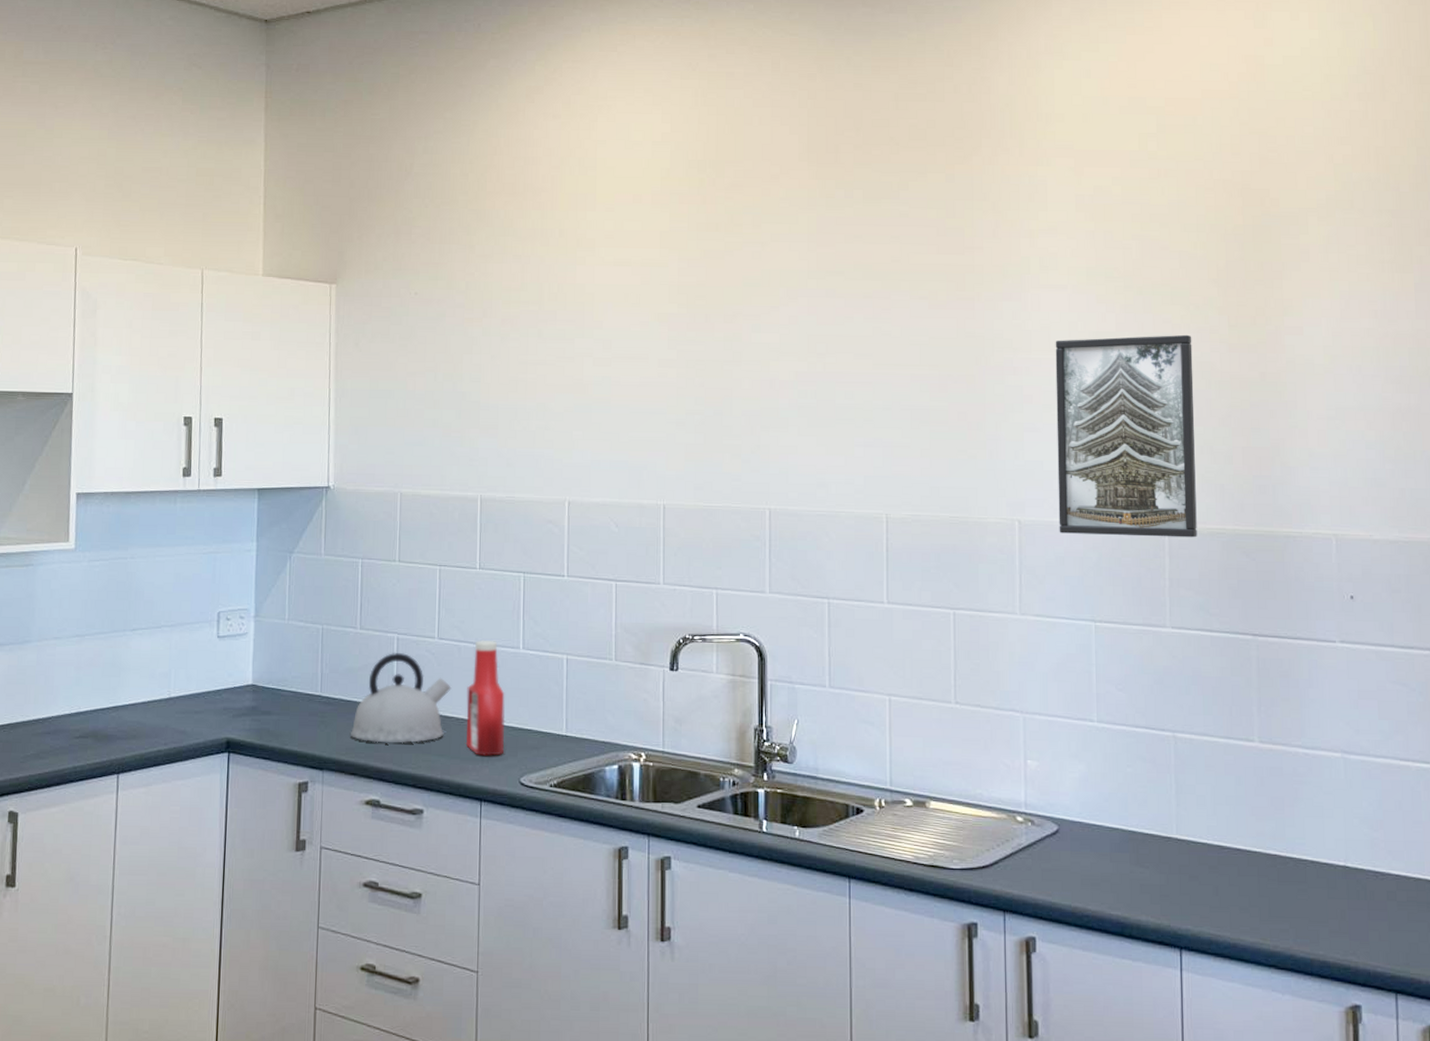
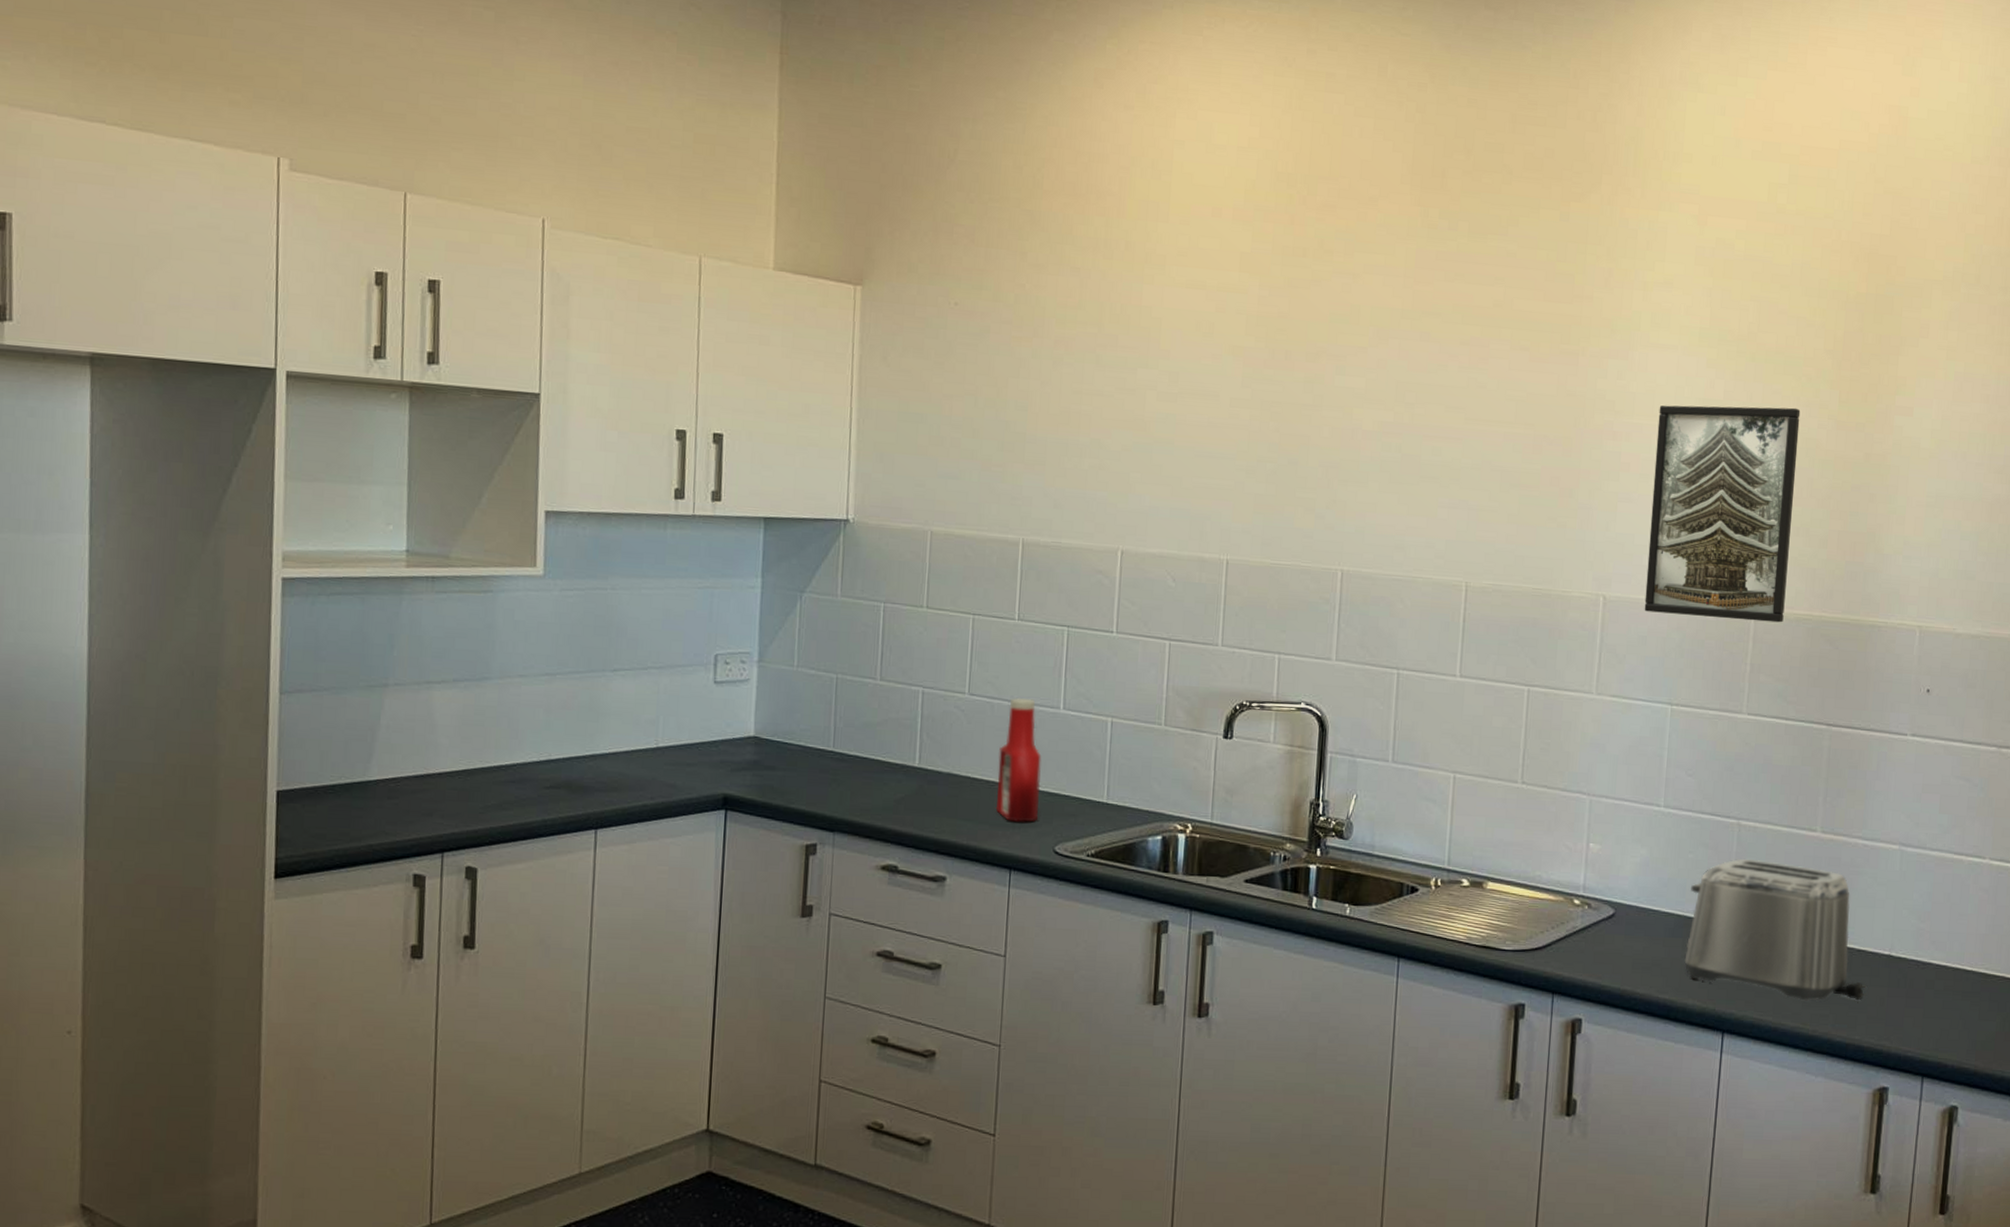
kettle: present [351,652,451,744] -> none [866,707,982,806]
toaster: none [1133,770,1326,915] -> present [1684,858,1867,1001]

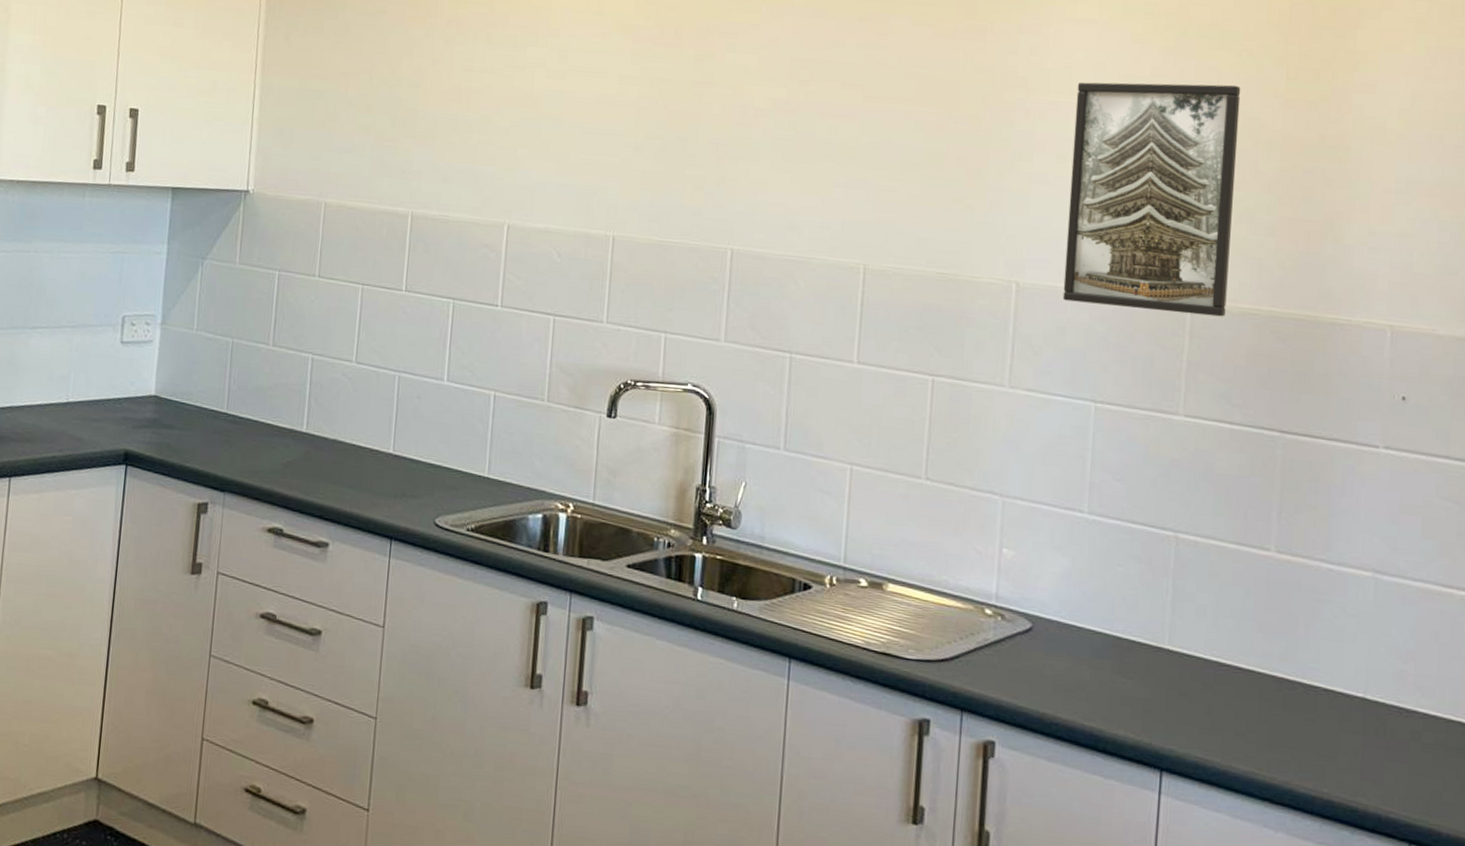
ketchup bottle: present [995,697,1042,822] -> none [378,367,425,493]
toaster: present [1684,858,1867,1001] -> none [1114,575,1336,748]

